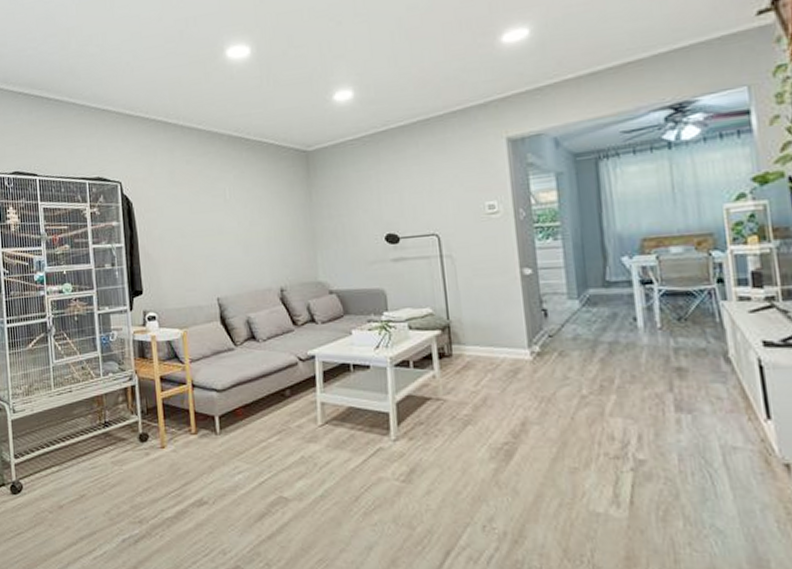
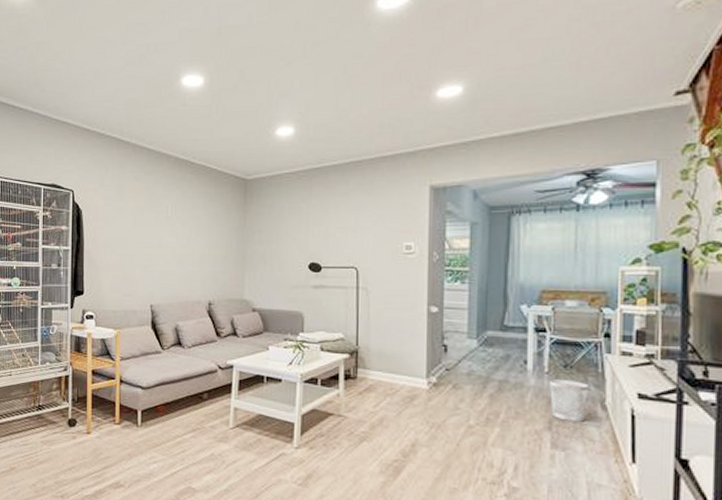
wastebasket: none [664,334,709,380] -> present [550,379,590,422]

